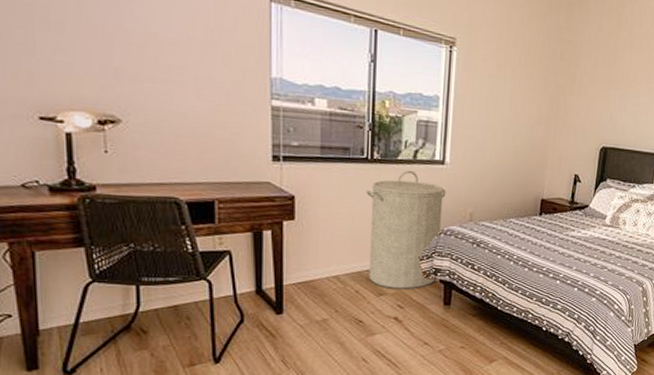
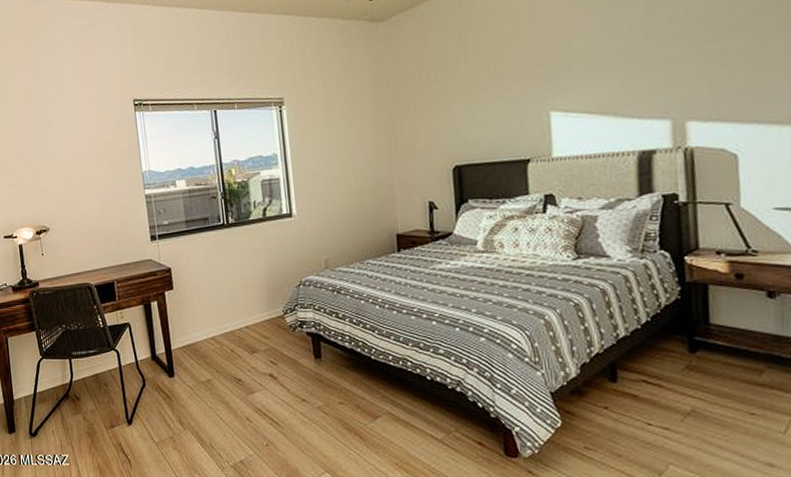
laundry hamper: present [366,170,446,289] -> none [227,228,304,345]

